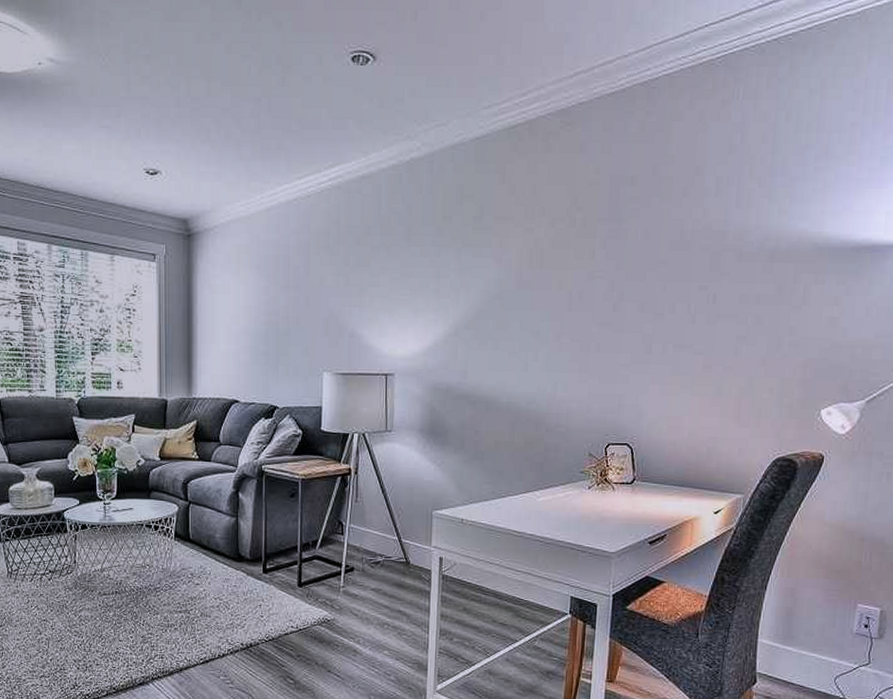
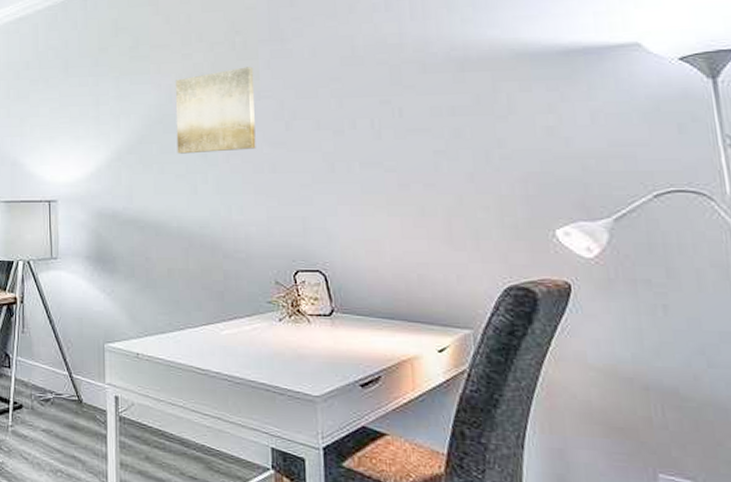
wall art: none [512,245,590,331] -> present [175,67,256,154]

